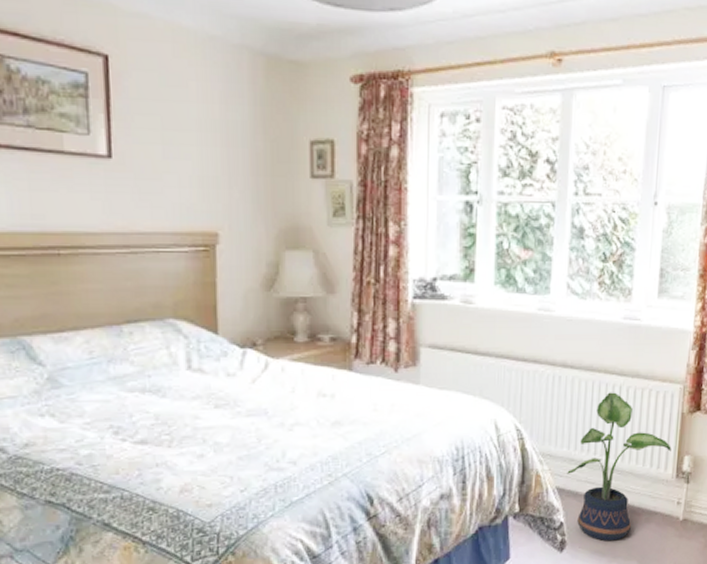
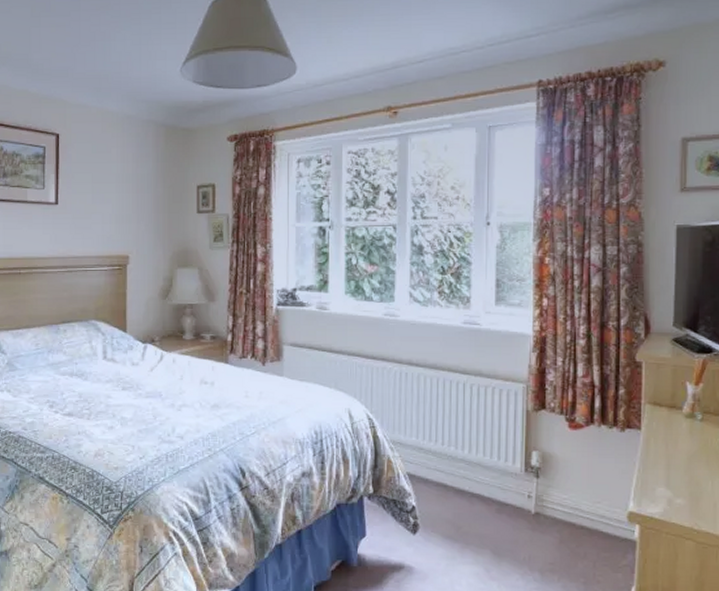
potted plant: present [567,392,672,541] -> none [417,389,518,528]

